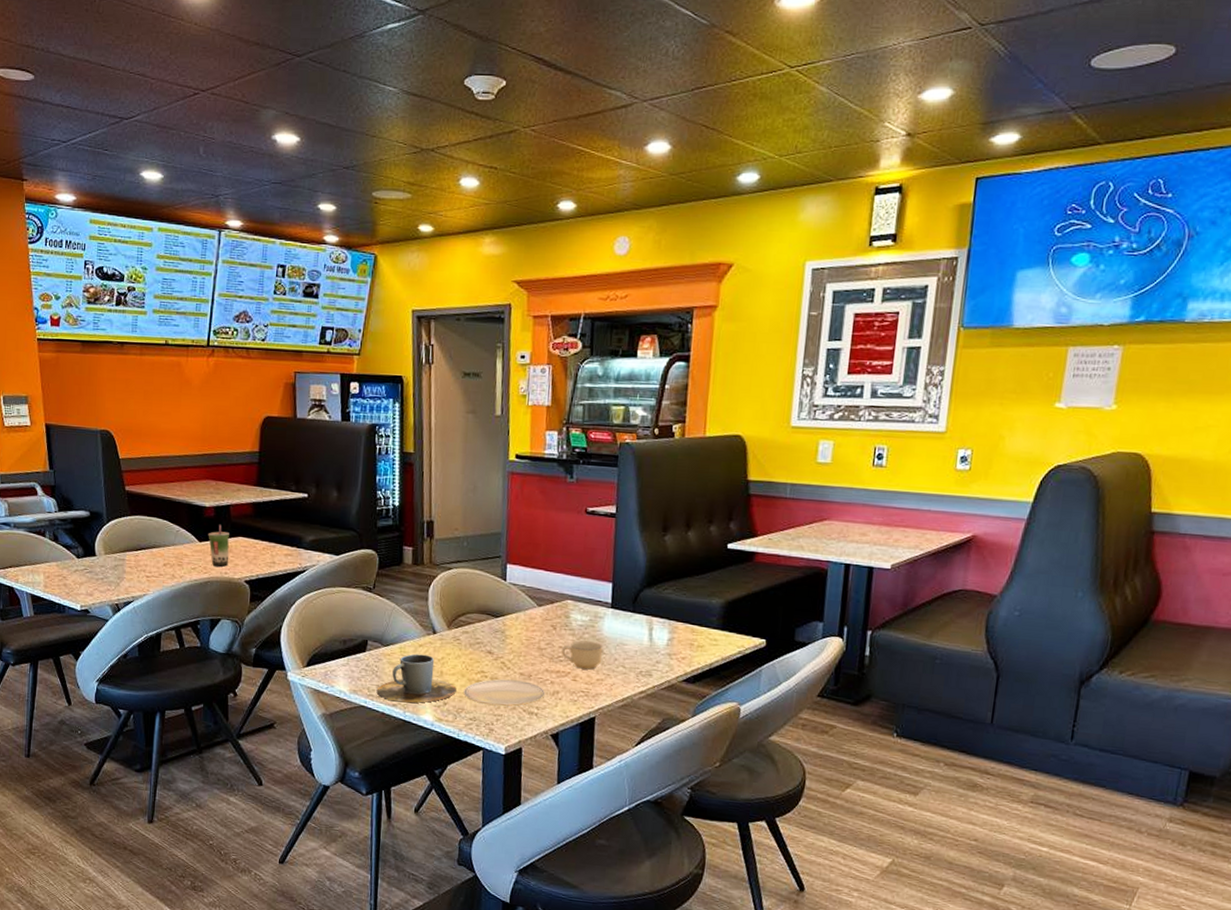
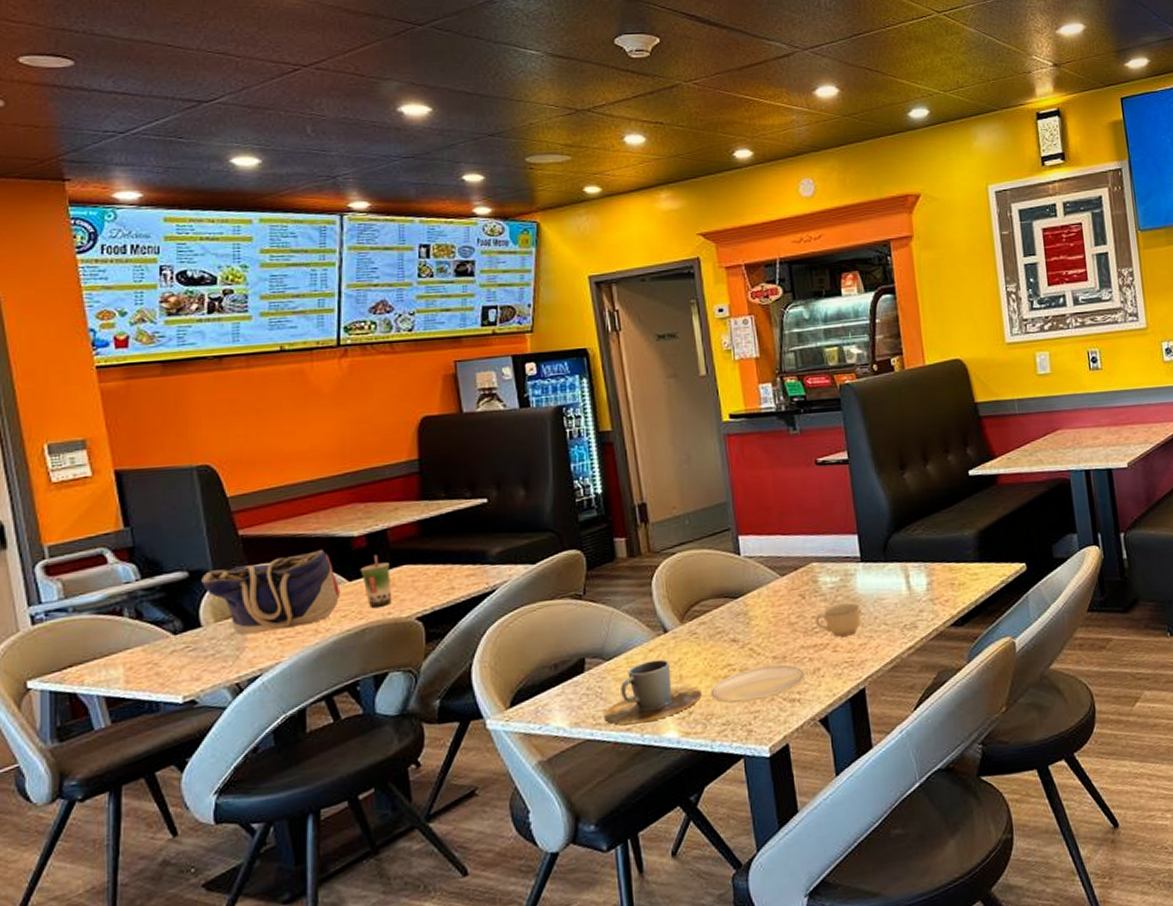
tote bag: none [98,512,193,570] -> present [201,549,341,635]

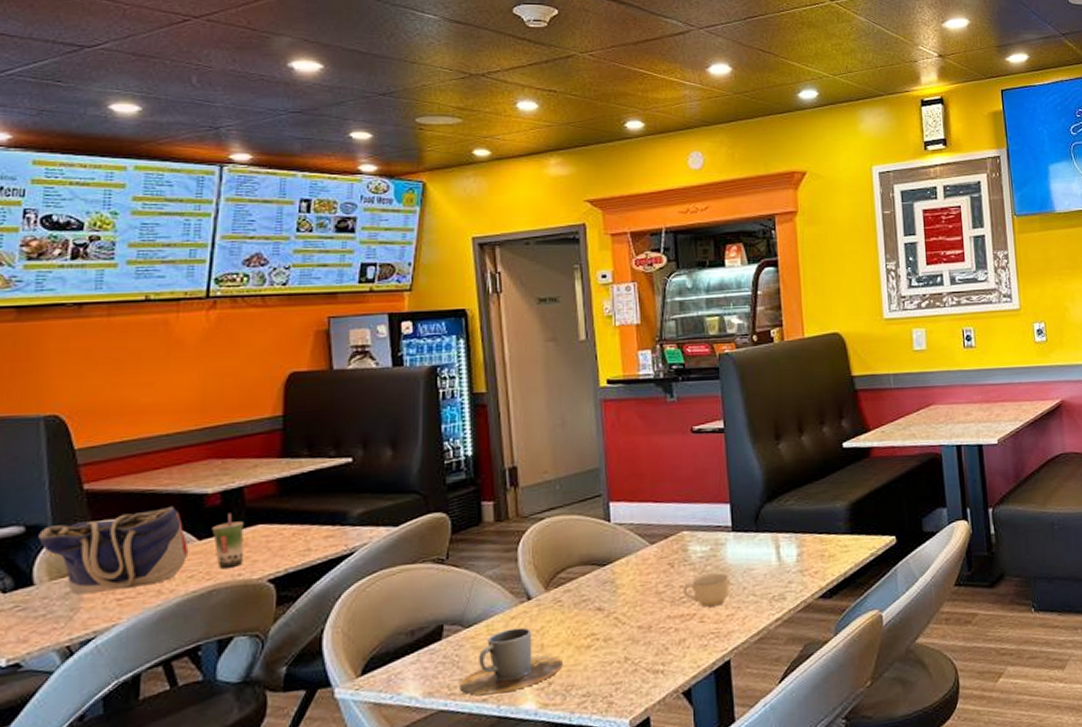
plate: present [710,664,806,704] -> none [572,634,670,674]

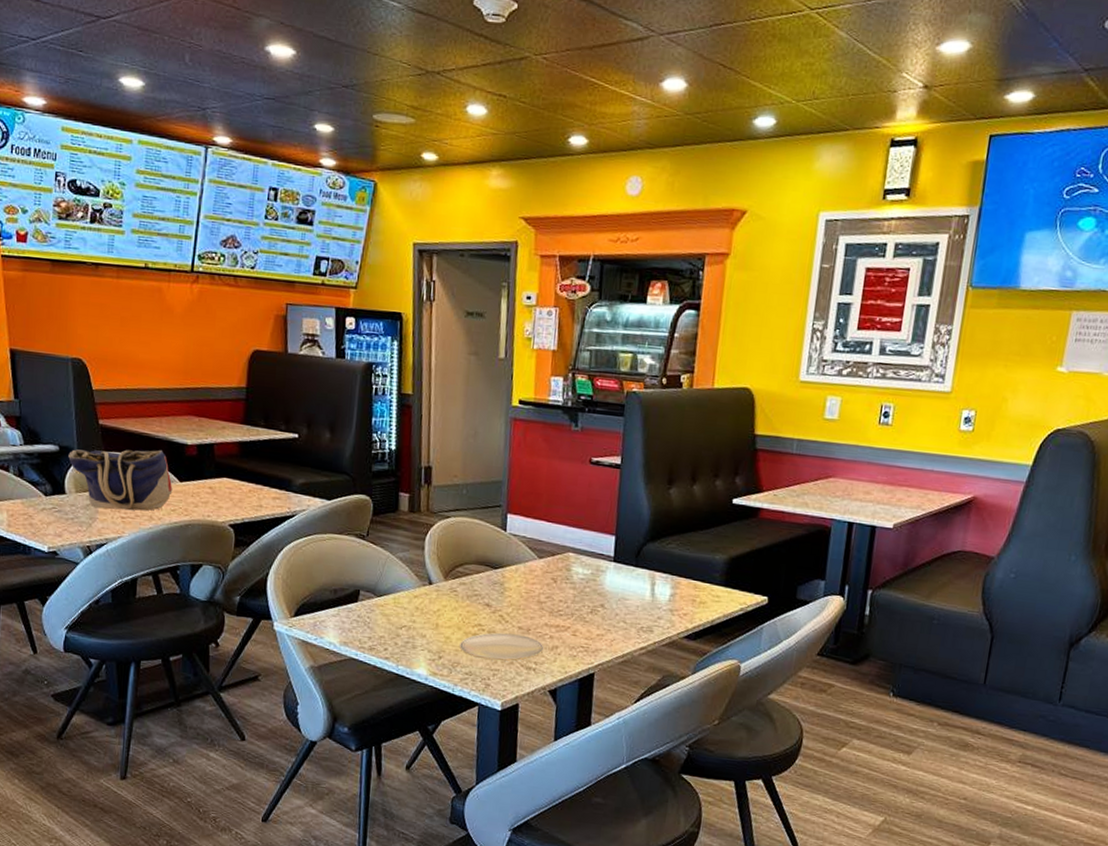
beverage cup: present [211,512,244,568] -> none [189,463,213,509]
cup: present [459,627,563,696] -> none [368,605,452,657]
plate: none [572,634,670,674] -> present [459,632,545,662]
cup: present [682,572,730,607] -> none [561,594,605,625]

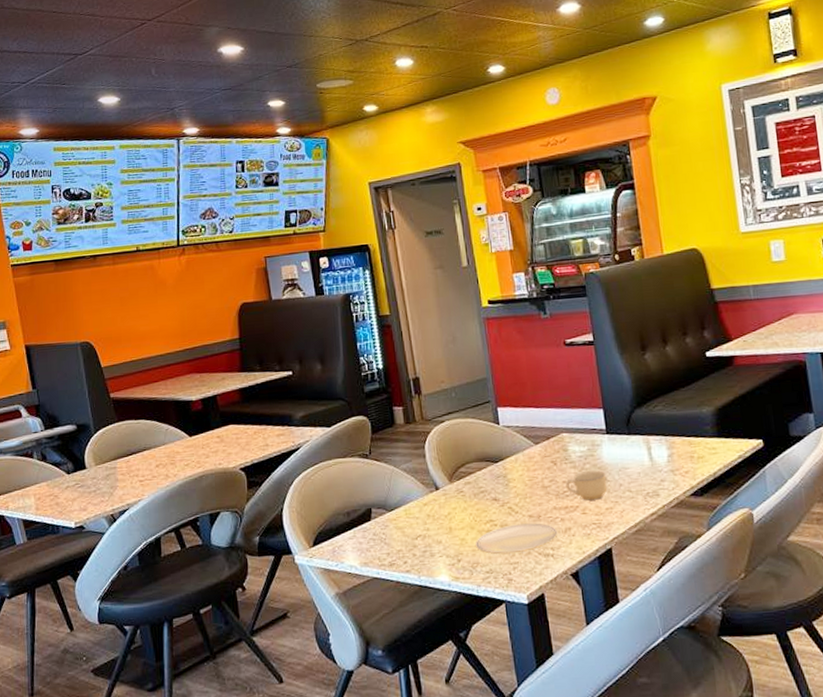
tote bag: present [68,449,173,511] -> none [85,410,184,476]
cup: none [561,594,605,625] -> present [565,470,608,501]

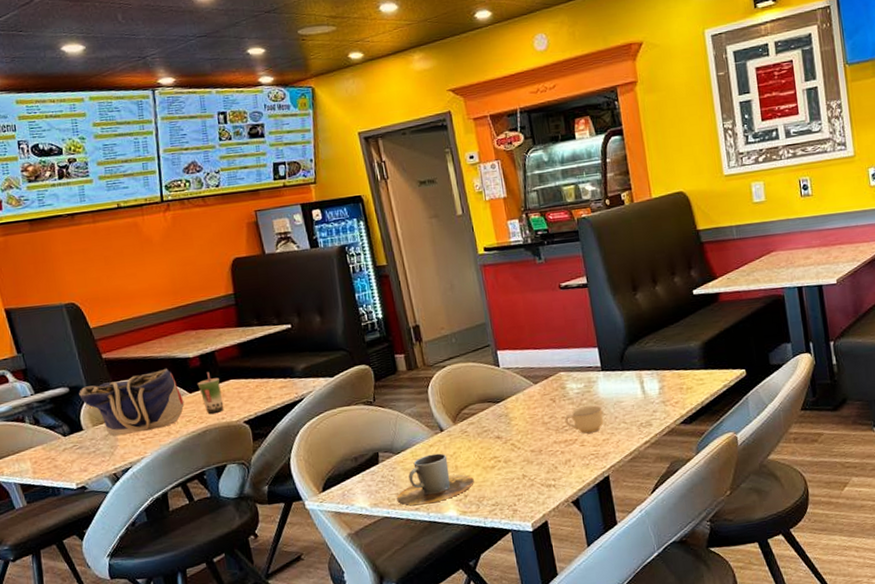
tote bag: none [85,410,184,476] -> present [79,368,185,436]
beverage cup: none [197,415,222,459] -> present [197,371,224,414]
cup: none [387,513,468,568] -> present [396,453,474,506]
plate: present [475,523,558,555] -> none [481,456,559,489]

